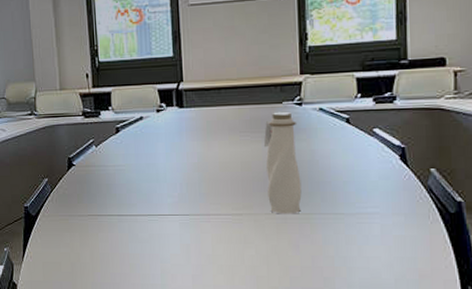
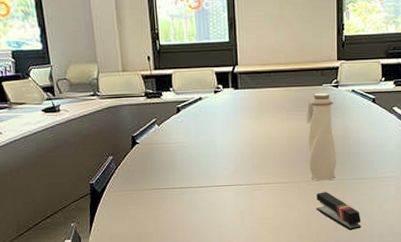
stapler: none [277,228,336,277] -> present [316,192,361,231]

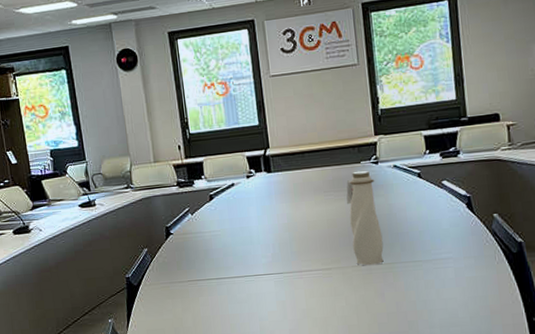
stapler: present [316,192,361,231] -> none [364,277,419,321]

